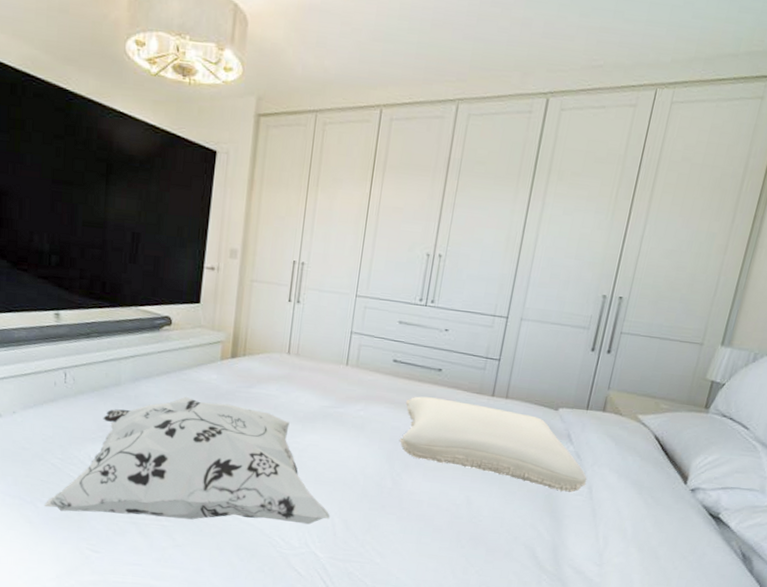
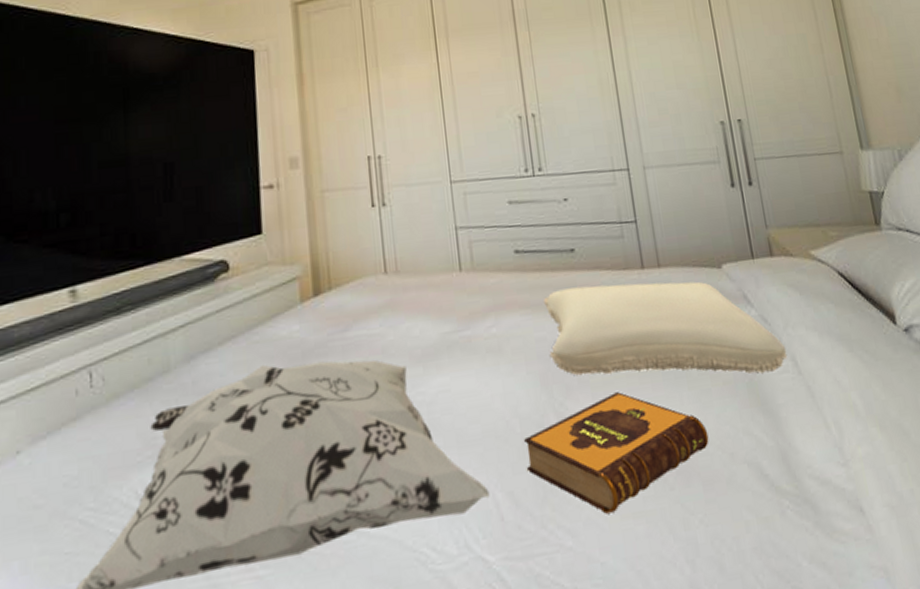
hardback book: none [360,477,503,551] -> present [524,392,709,514]

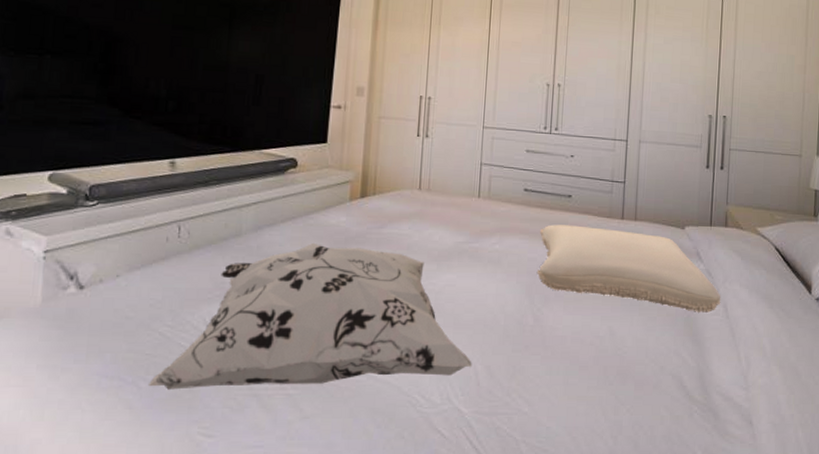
hardback book: present [524,392,709,514] -> none [503,308,647,394]

